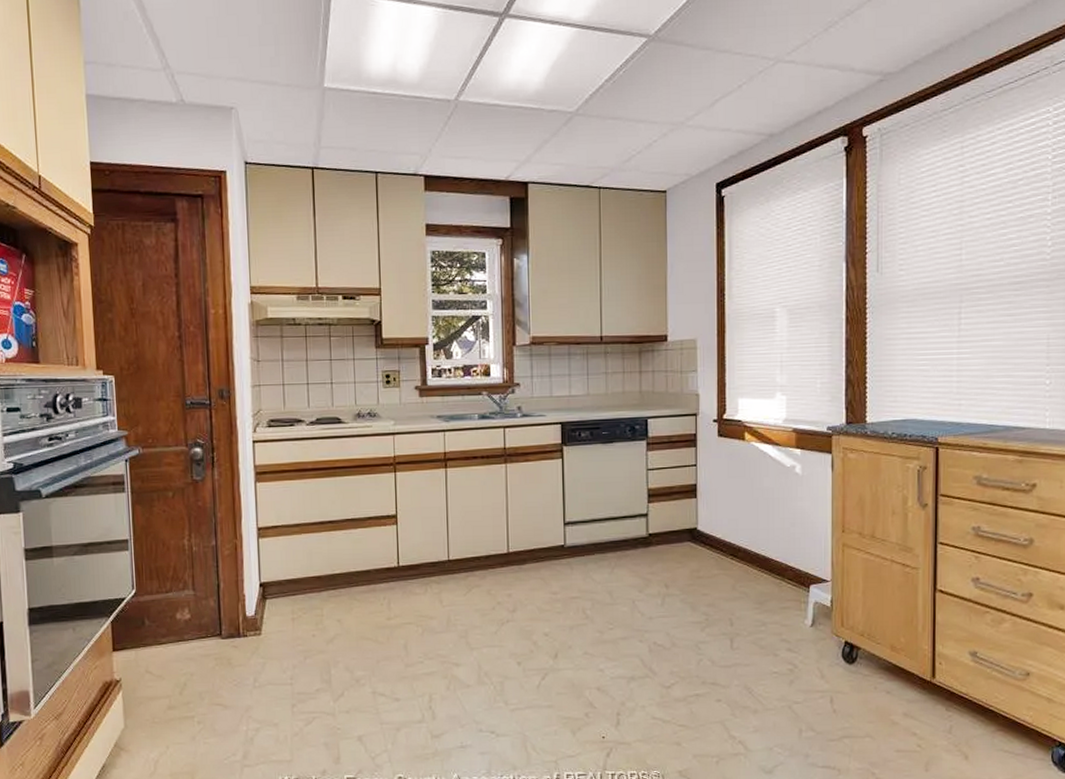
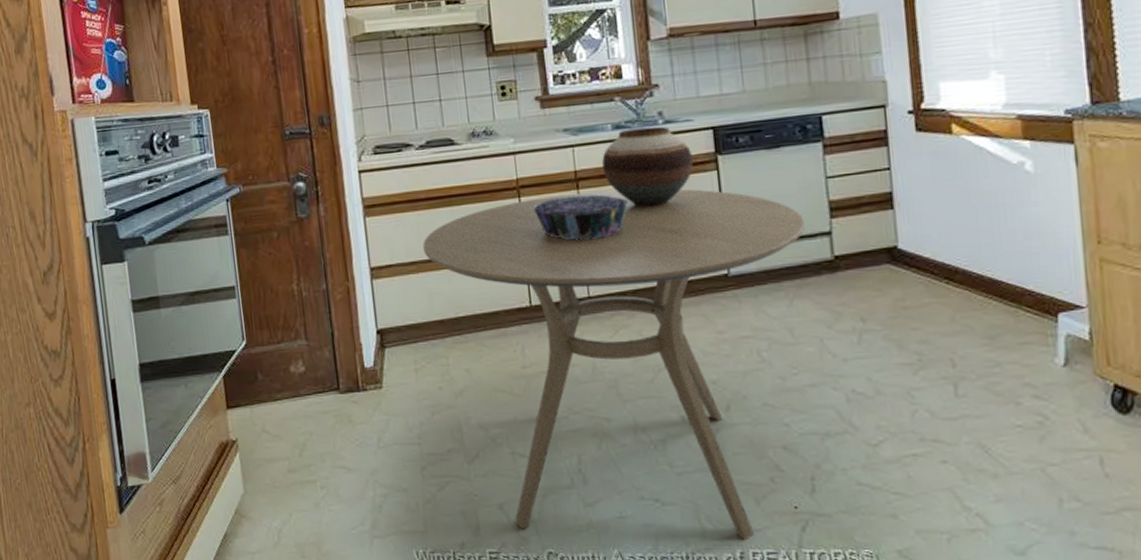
dining table: none [307,470,628,765] -> present [423,189,806,541]
decorative bowl: none [406,473,487,511] -> present [533,194,628,240]
vase: none [468,418,543,487] -> present [602,126,693,208]

